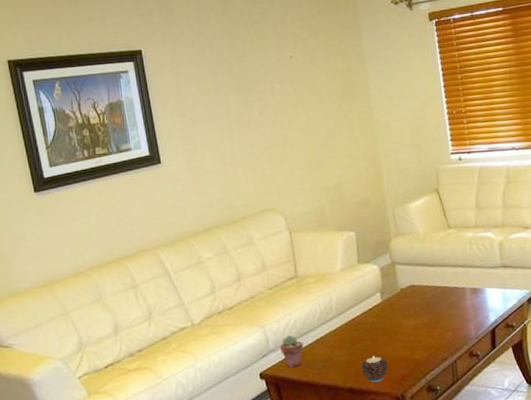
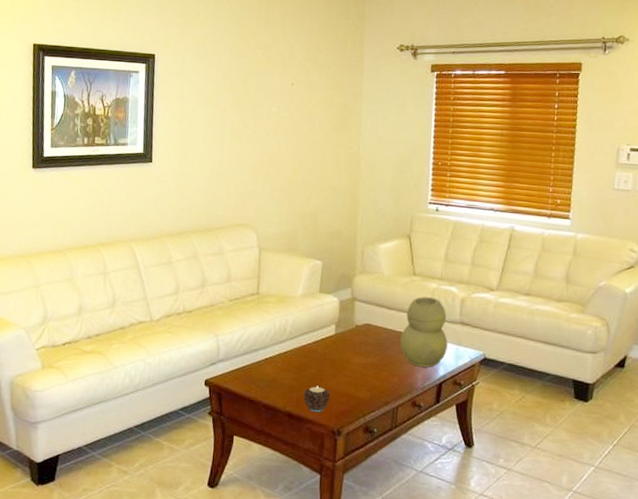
potted succulent: present [280,335,304,367] -> none [229,349,252,381]
vase: none [446,246,494,318] -> present [400,297,448,368]

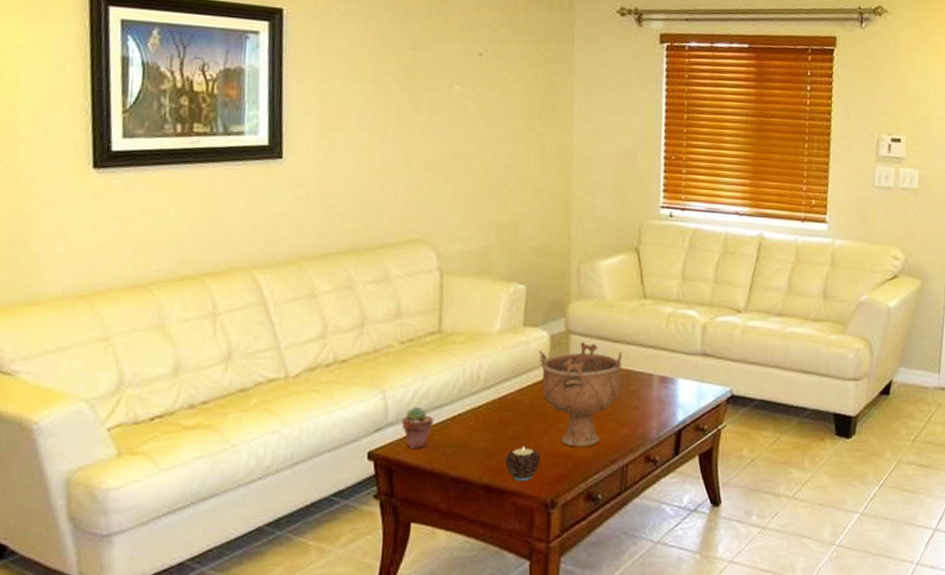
potted succulent: none [229,349,252,381] -> present [402,407,434,449]
decorative bowl: none [330,307,396,390] -> present [538,342,623,447]
vase: present [400,297,448,368] -> none [629,324,687,412]

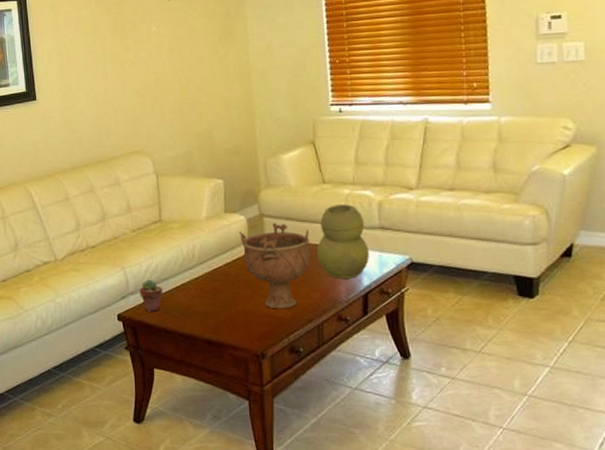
candle: present [504,446,541,481] -> none [220,309,250,337]
vase: none [629,324,687,412] -> present [317,204,369,279]

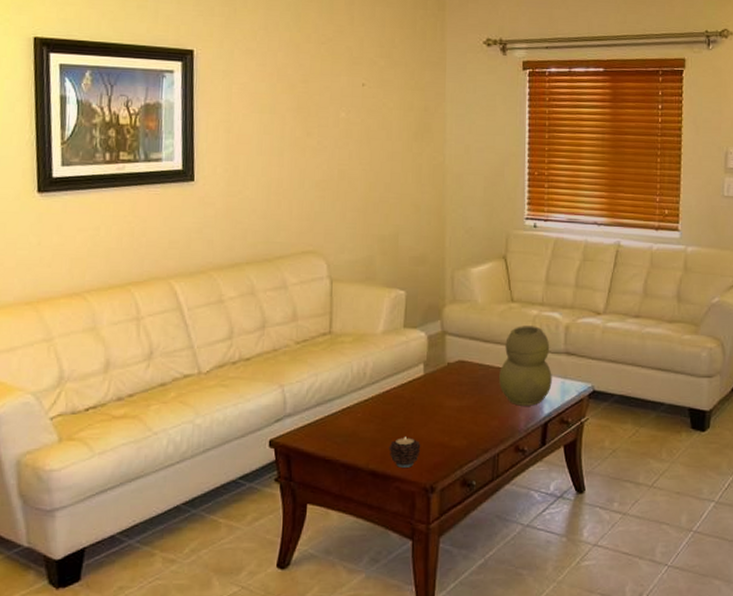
potted succulent: present [139,280,163,312] -> none [298,400,326,437]
candle: none [220,309,250,337] -> present [389,436,421,467]
decorative bowl: present [239,223,310,309] -> none [417,342,493,438]

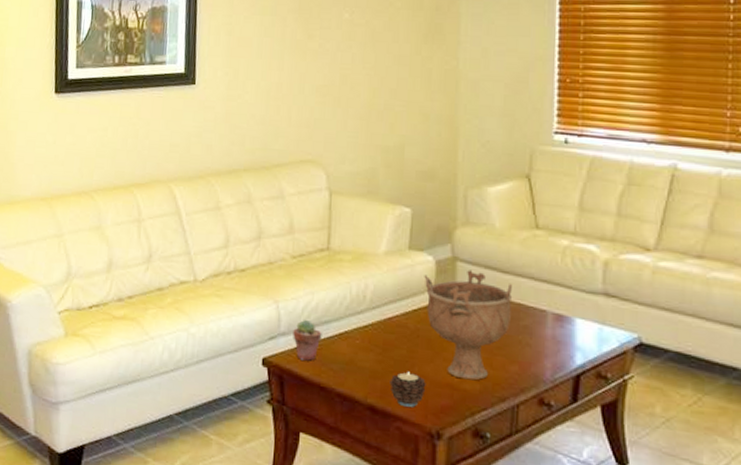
potted succulent: none [298,400,326,437] -> present [293,320,322,361]
decorative bowl: none [417,342,493,438] -> present [424,270,513,381]
vase: present [499,326,552,406] -> none [520,257,586,353]

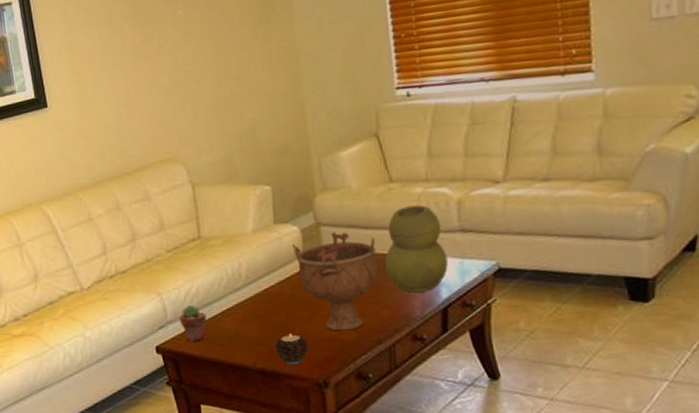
vase: none [520,257,586,353] -> present [385,205,448,293]

